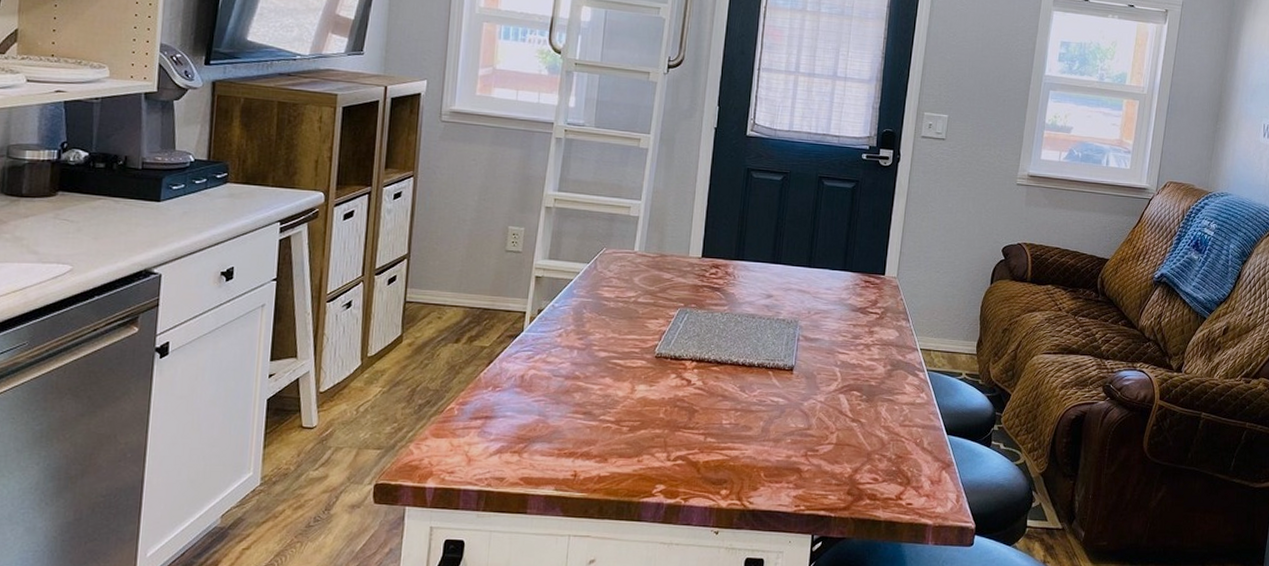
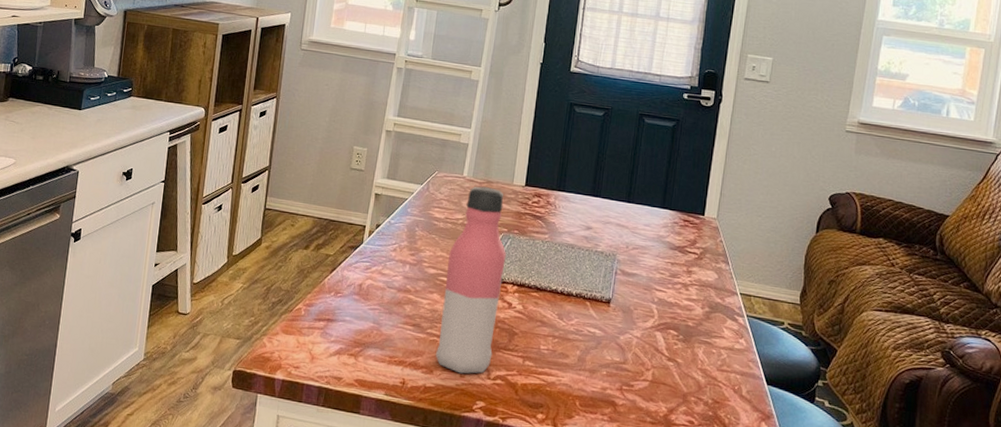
water bottle: none [609,261,683,459] -> present [435,186,506,374]

